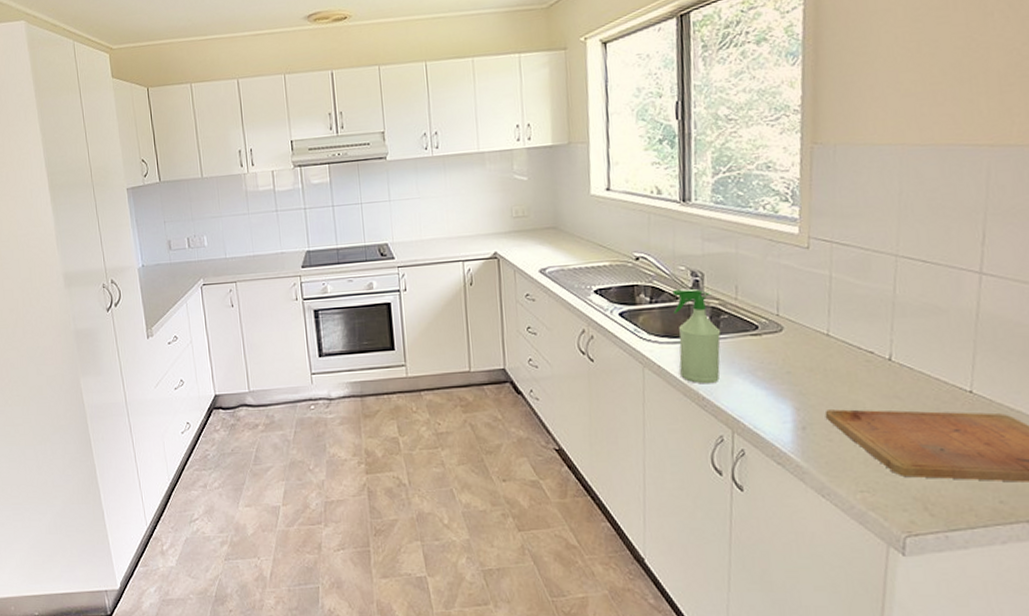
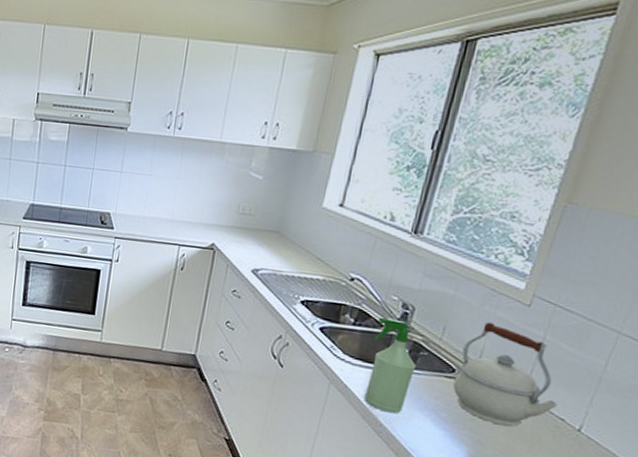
kettle: none [759,272,864,372] -> present [452,322,559,427]

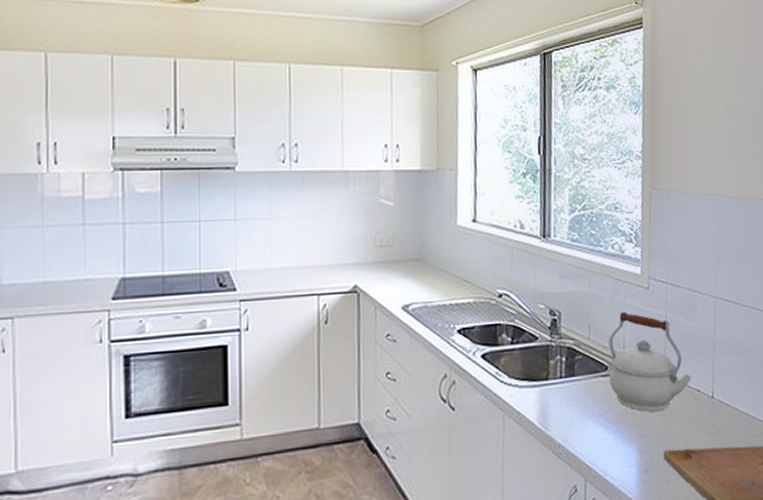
spray bottle: present [364,316,419,414] -> none [532,328,576,430]

